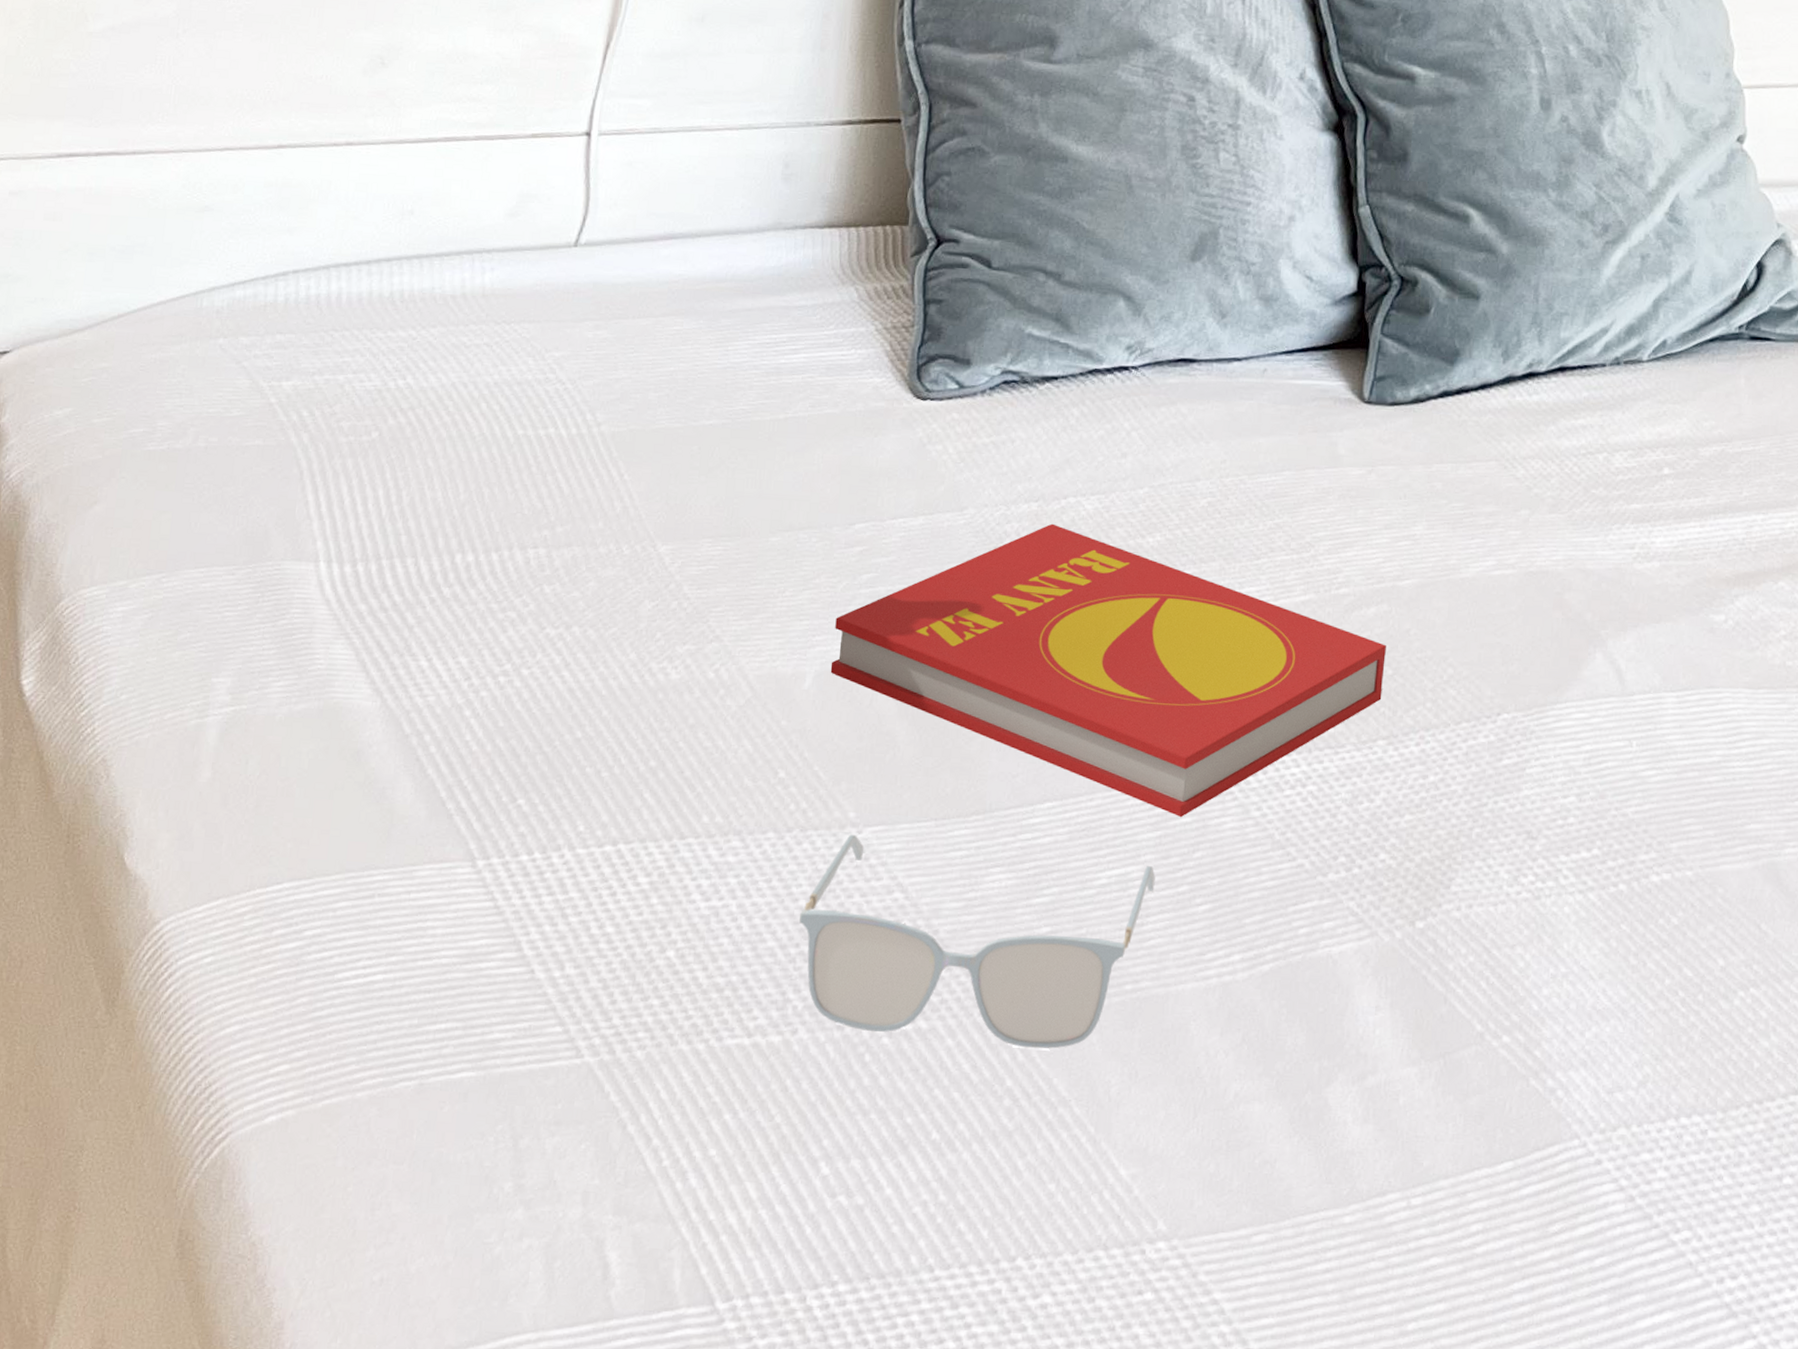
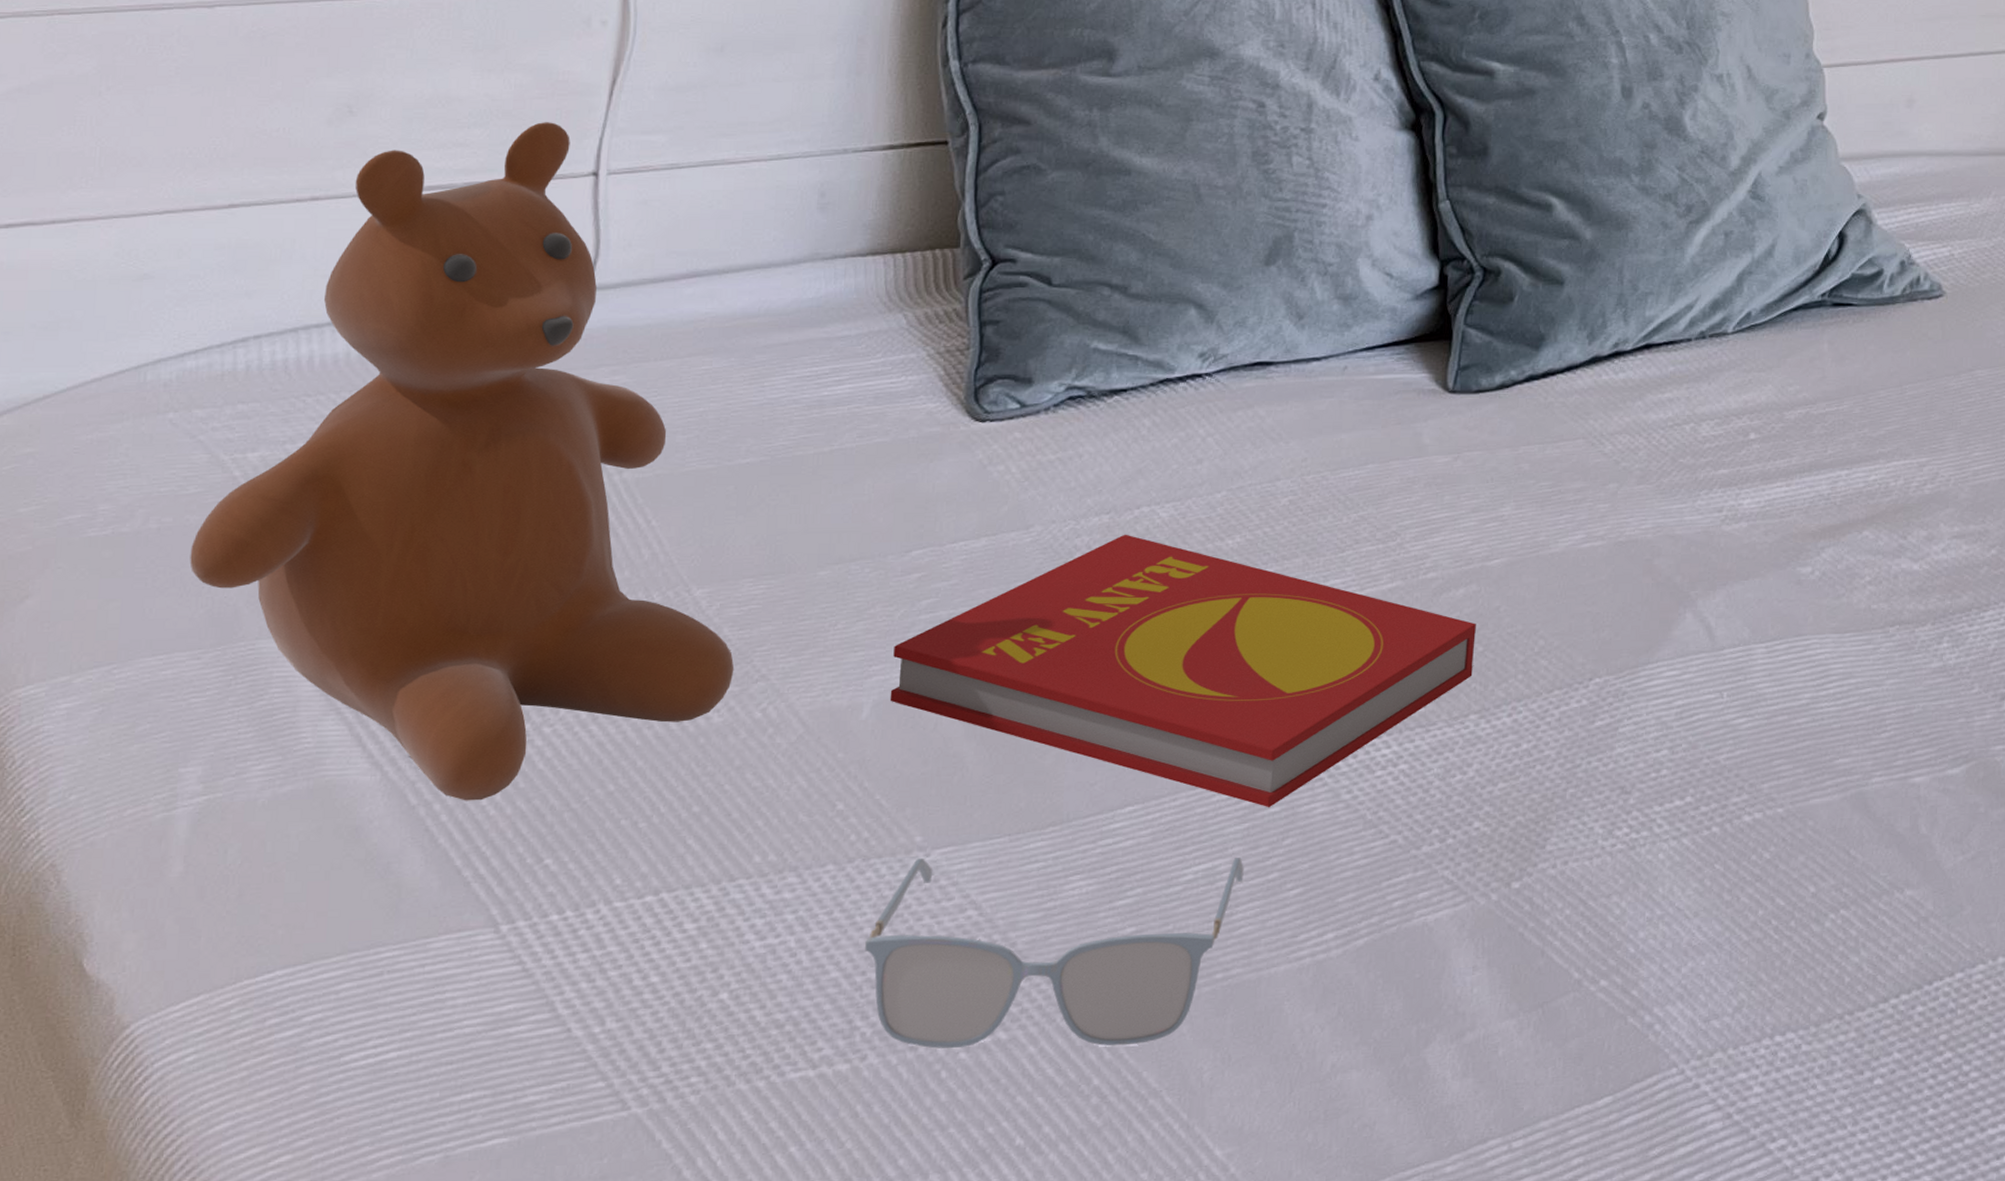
teddy bear: none [230,81,692,736] -> present [190,122,735,801]

